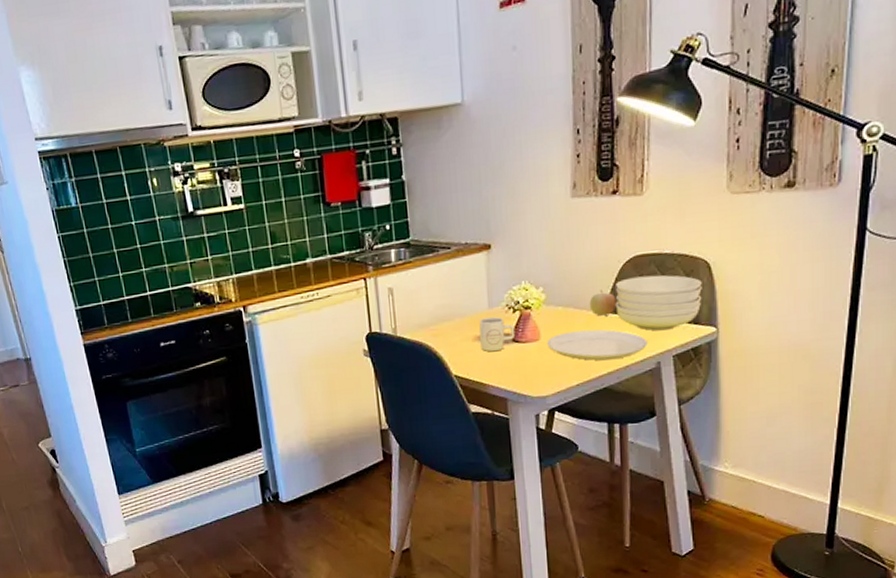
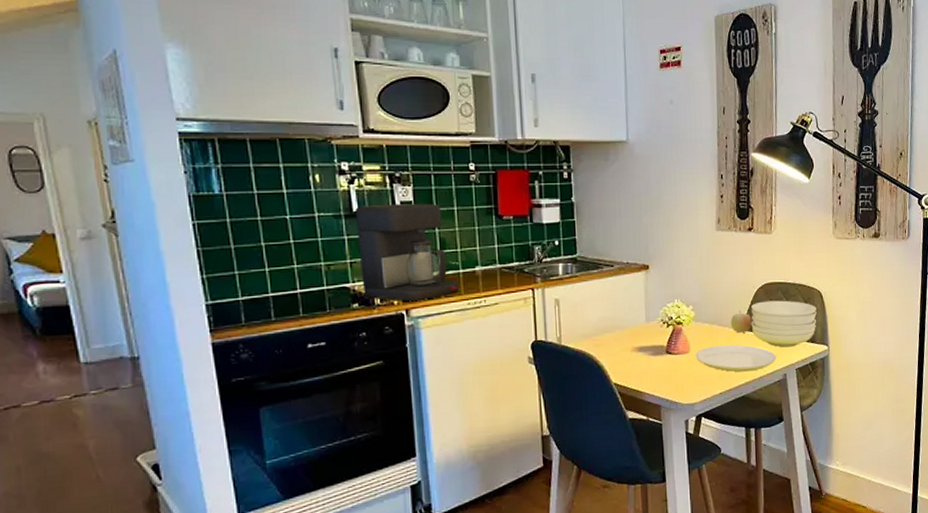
coffee maker: none [190,196,292,299] -> present [355,203,459,302]
mug: present [478,317,516,352] -> none [637,330,669,362]

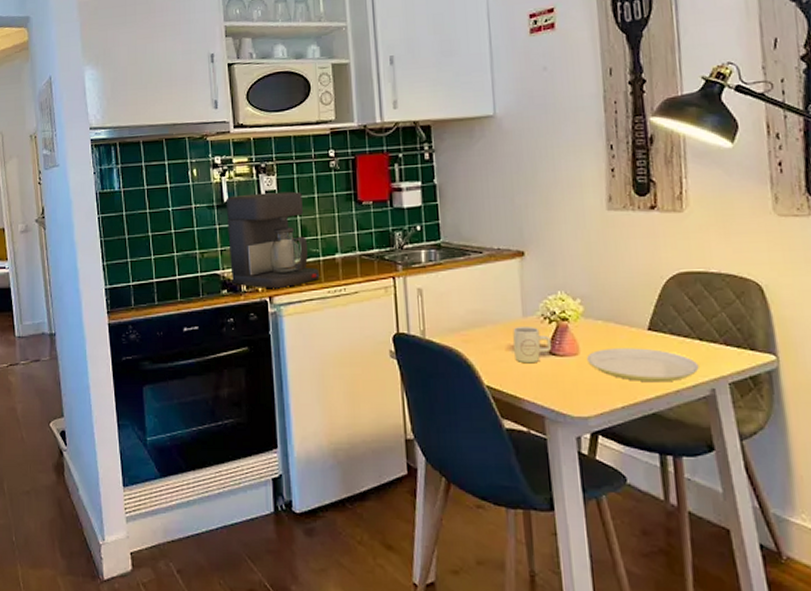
mug: none [637,330,669,362] -> present [512,327,552,364]
fruit: present [730,310,752,333] -> none [631,305,662,334]
bowl: present [751,300,817,348] -> none [659,294,757,355]

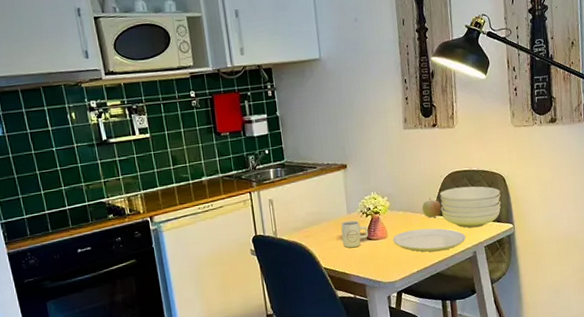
coffee maker: present [225,191,320,289] -> none [104,127,191,211]
fruit: none [631,305,662,334] -> present [421,197,442,218]
bowl: none [659,294,757,355] -> present [440,186,501,228]

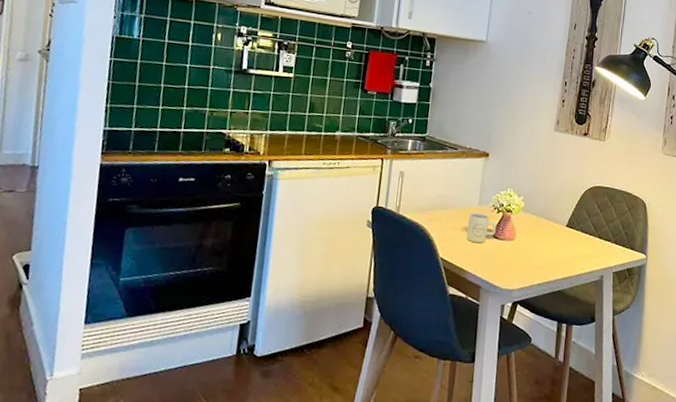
plate: present [393,228,466,252] -> none [520,237,596,268]
fruit: present [421,197,442,218] -> none [556,207,577,230]
bowl: present [440,186,501,228] -> none [575,202,639,251]

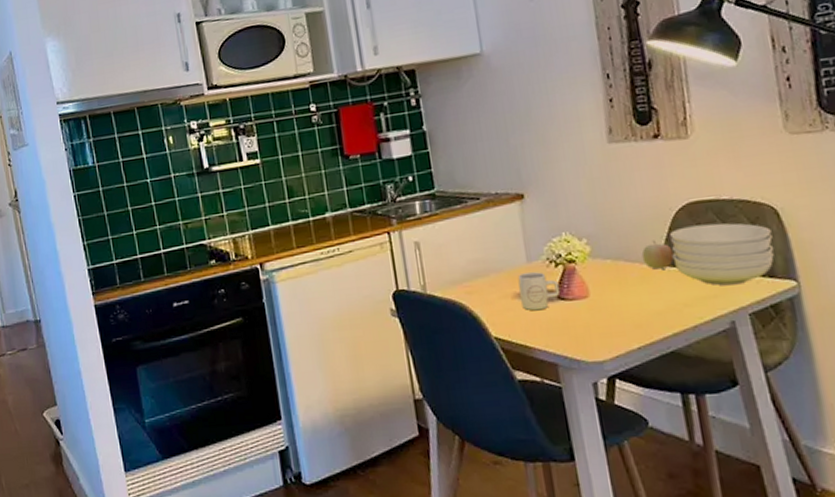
fruit: none [556,207,577,230] -> present [641,240,674,270]
bowl: none [575,202,639,251] -> present [670,222,774,286]

